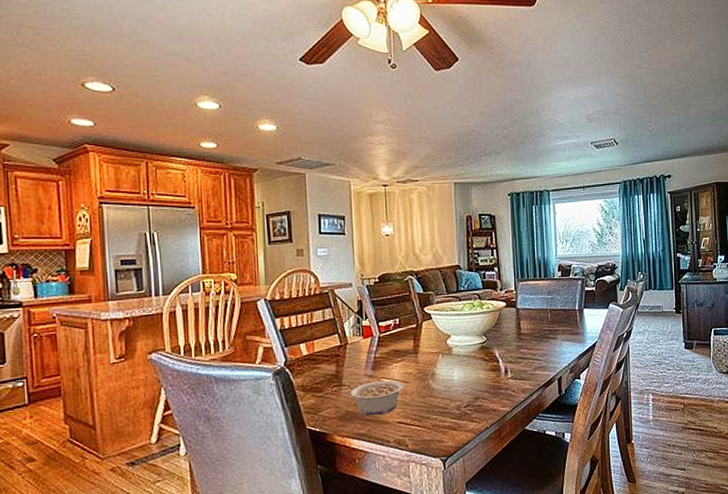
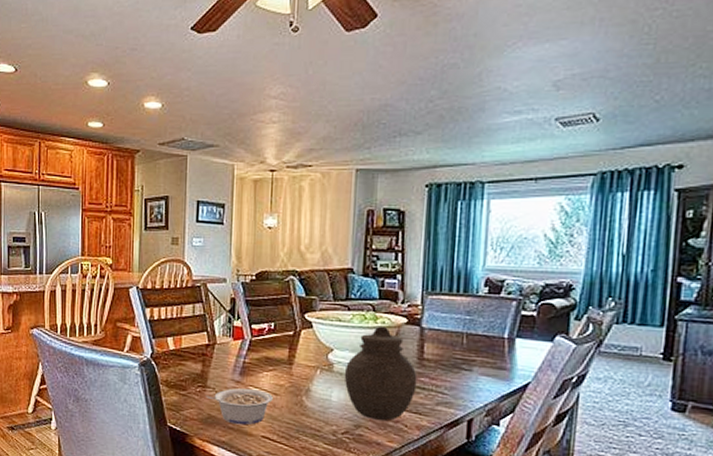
jar: none [461,310,519,390] -> present [344,326,418,421]

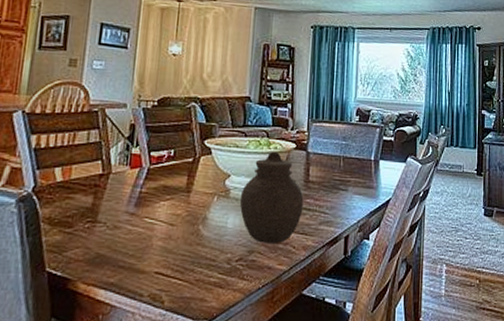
legume: present [205,388,273,426] -> none [95,220,169,262]

